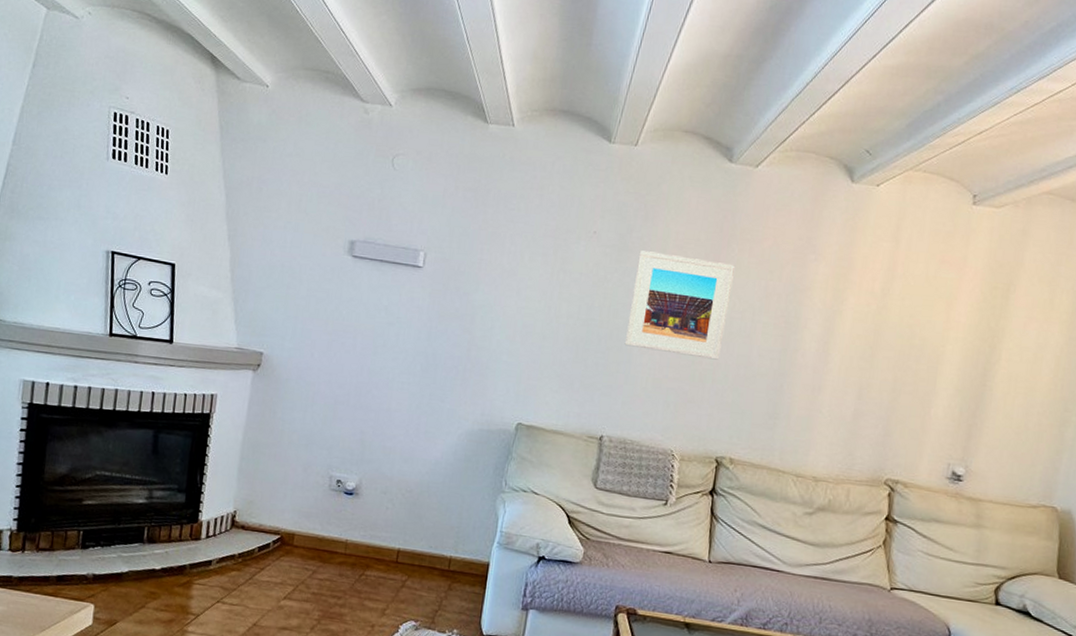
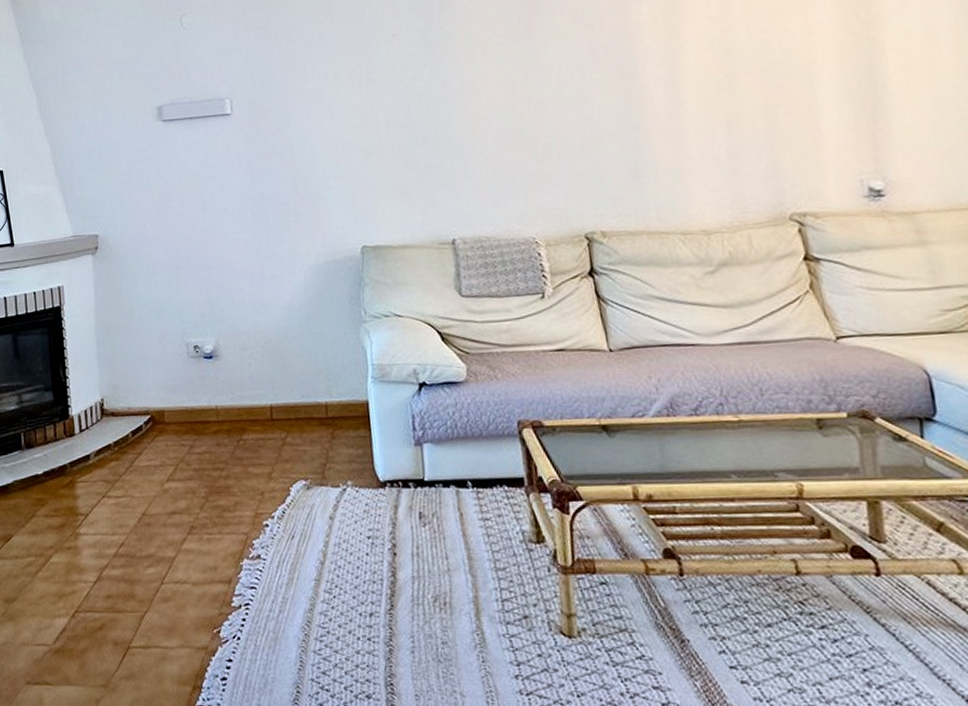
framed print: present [624,250,735,360] -> none [444,29,559,140]

